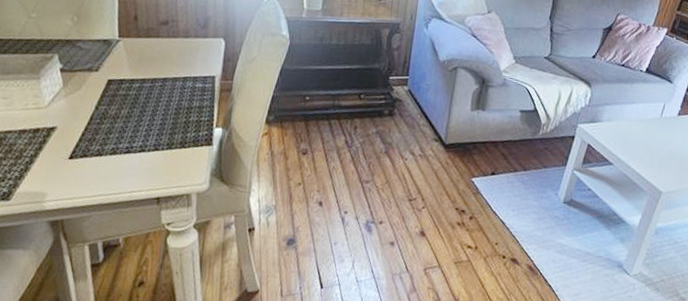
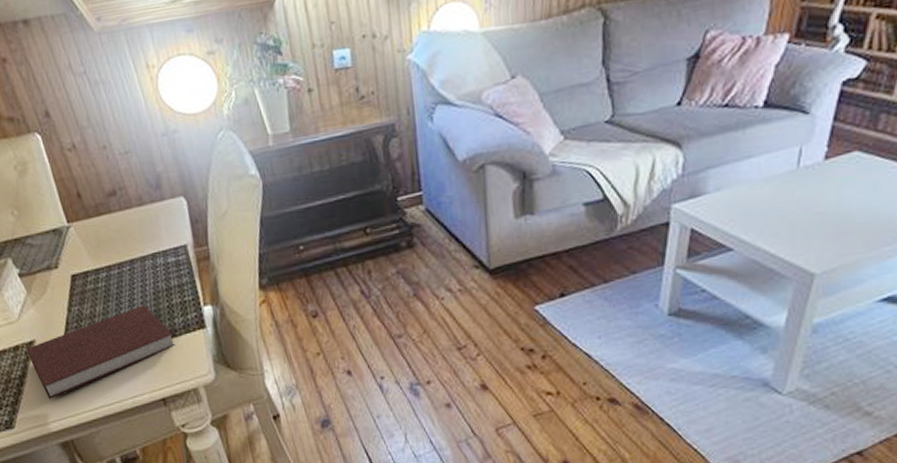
notebook: none [45,116,182,181] -> present [26,305,176,399]

